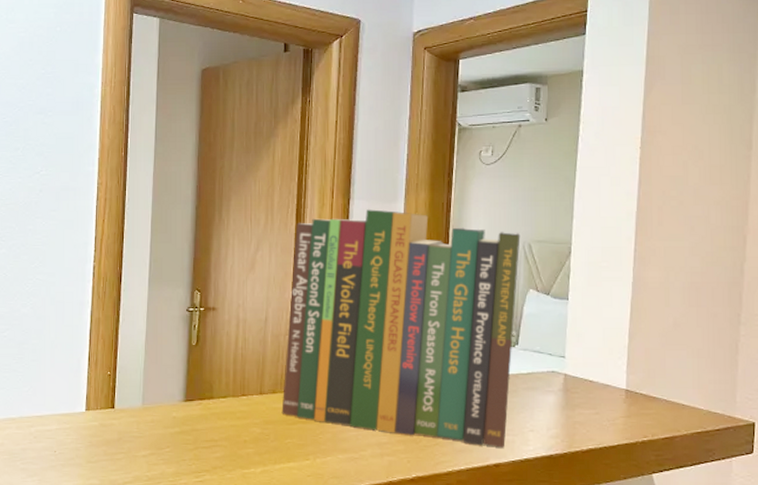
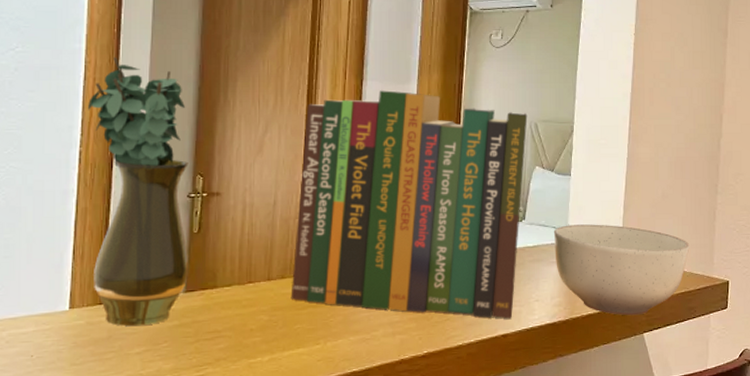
vase: none [100,179,189,431] -> present [88,57,189,326]
bowl: none [549,352,707,454] -> present [553,224,690,316]

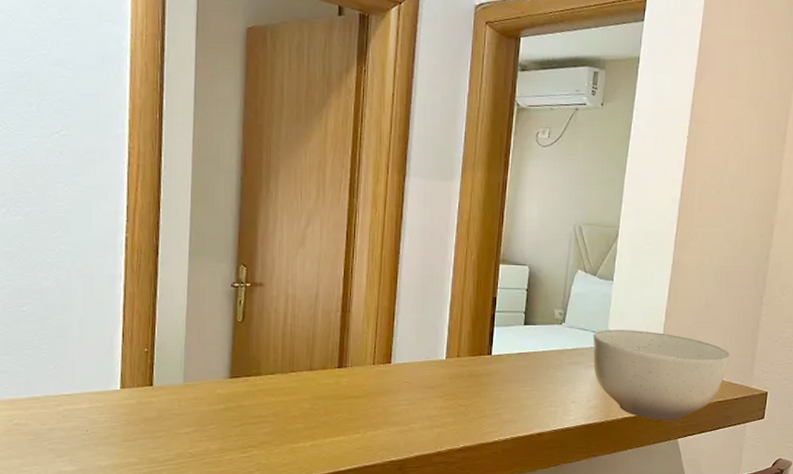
vase: present [88,57,189,326] -> none [133,144,234,408]
books: present [291,90,528,319] -> none [332,187,572,418]

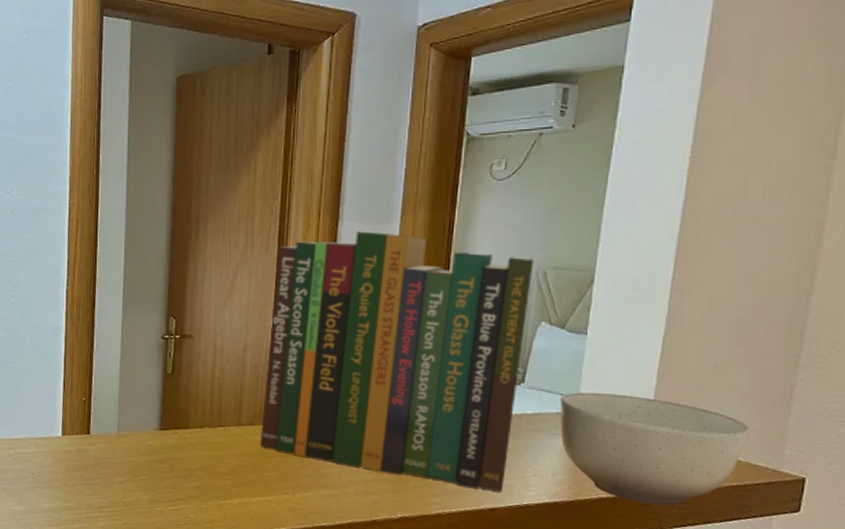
books: none [332,187,572,418] -> present [260,231,534,492]

